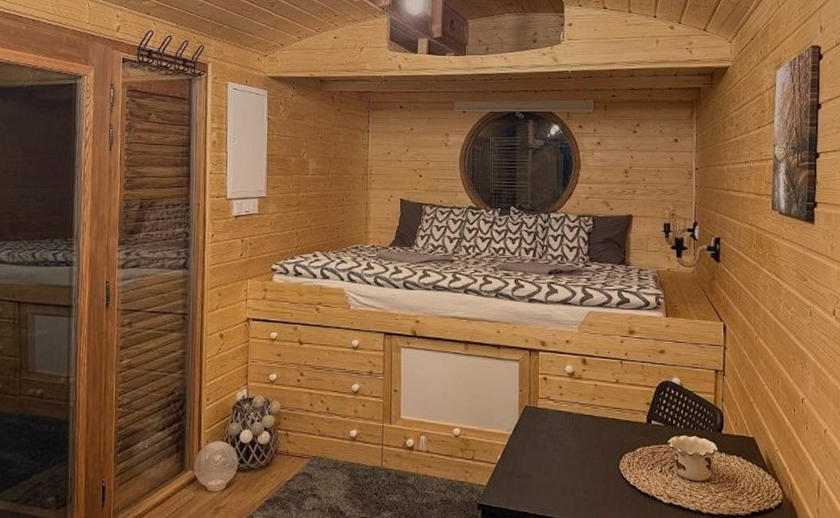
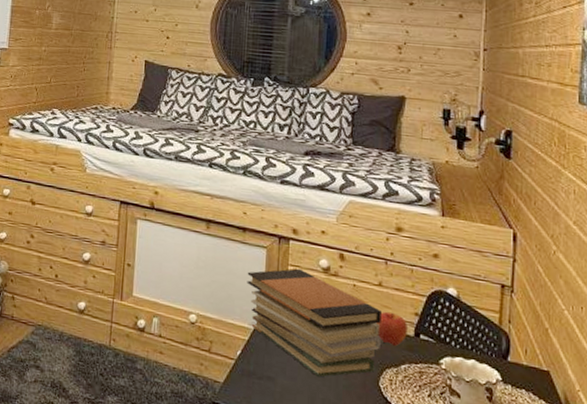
book stack: none [503,376,619,469] -> present [247,268,382,378]
apple: none [614,404,642,434] -> present [375,311,409,347]

